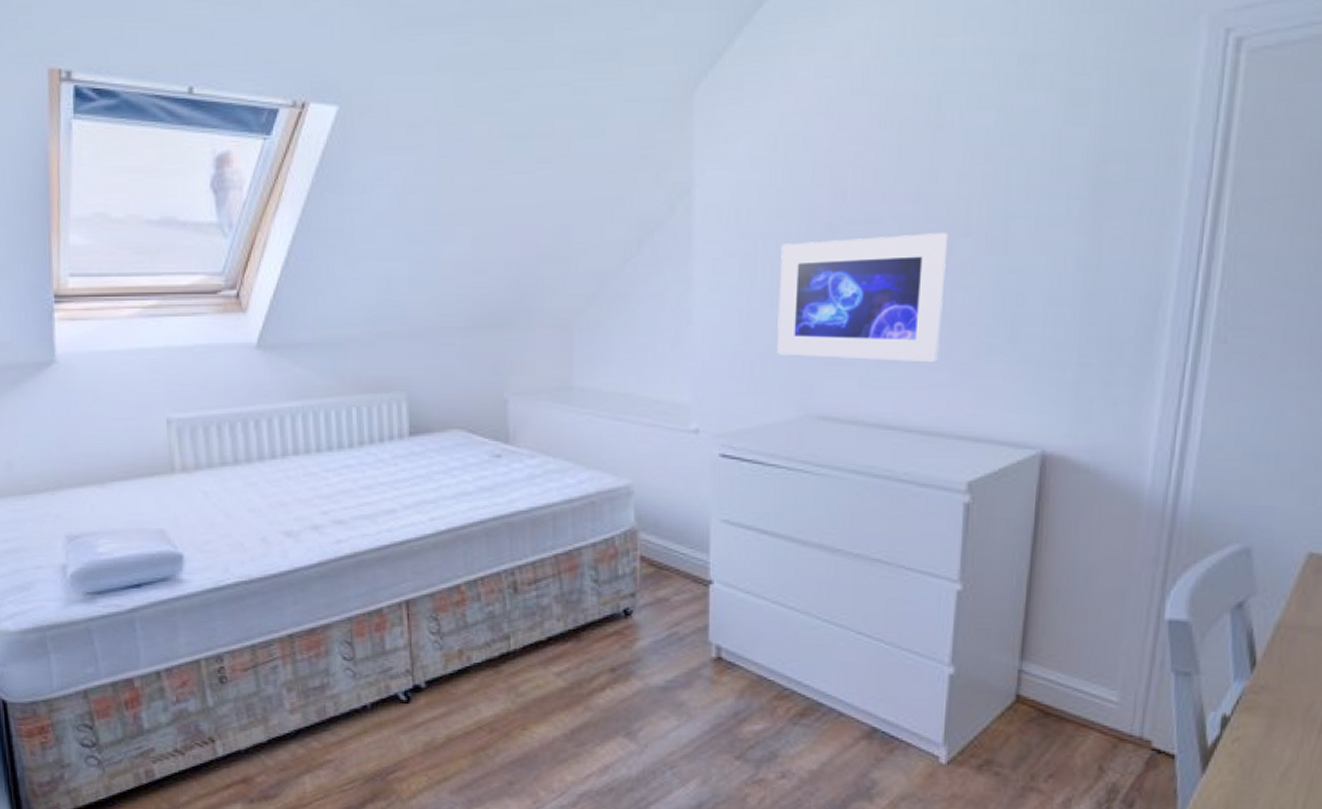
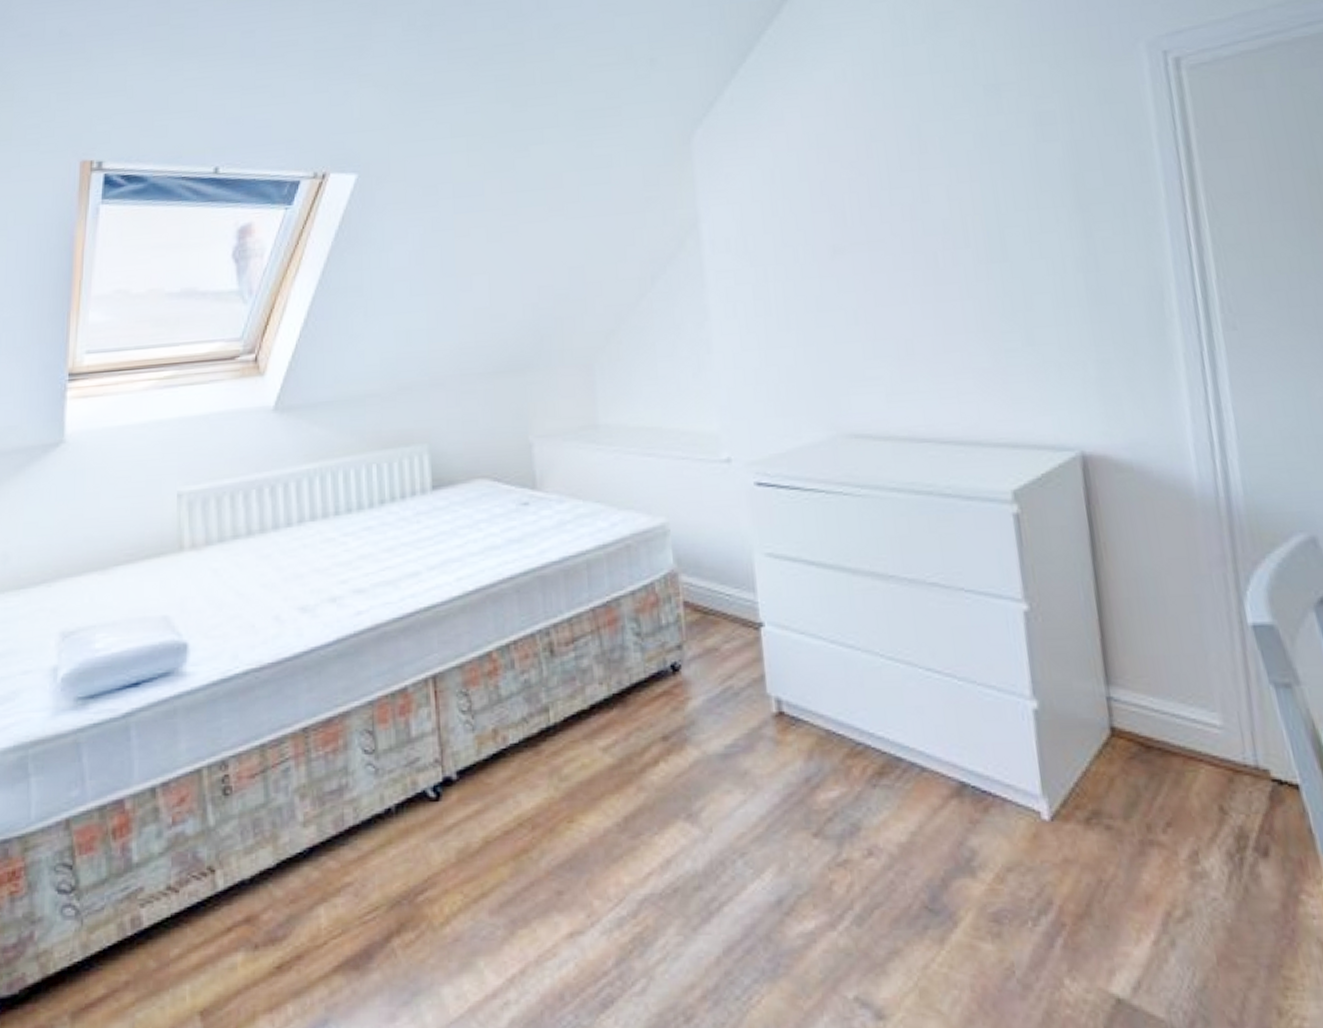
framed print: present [777,233,948,363] -> none [790,246,961,376]

